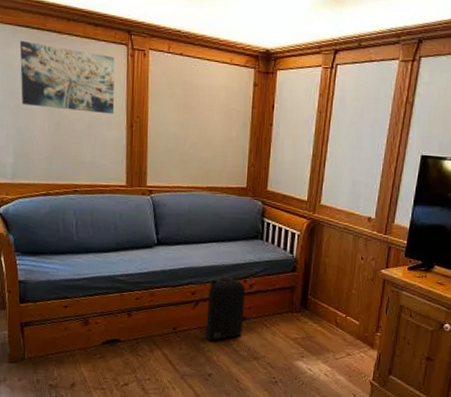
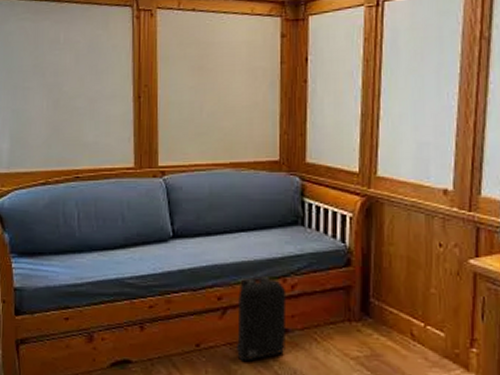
wall art: present [19,40,115,115] -> none [17,14,119,86]

